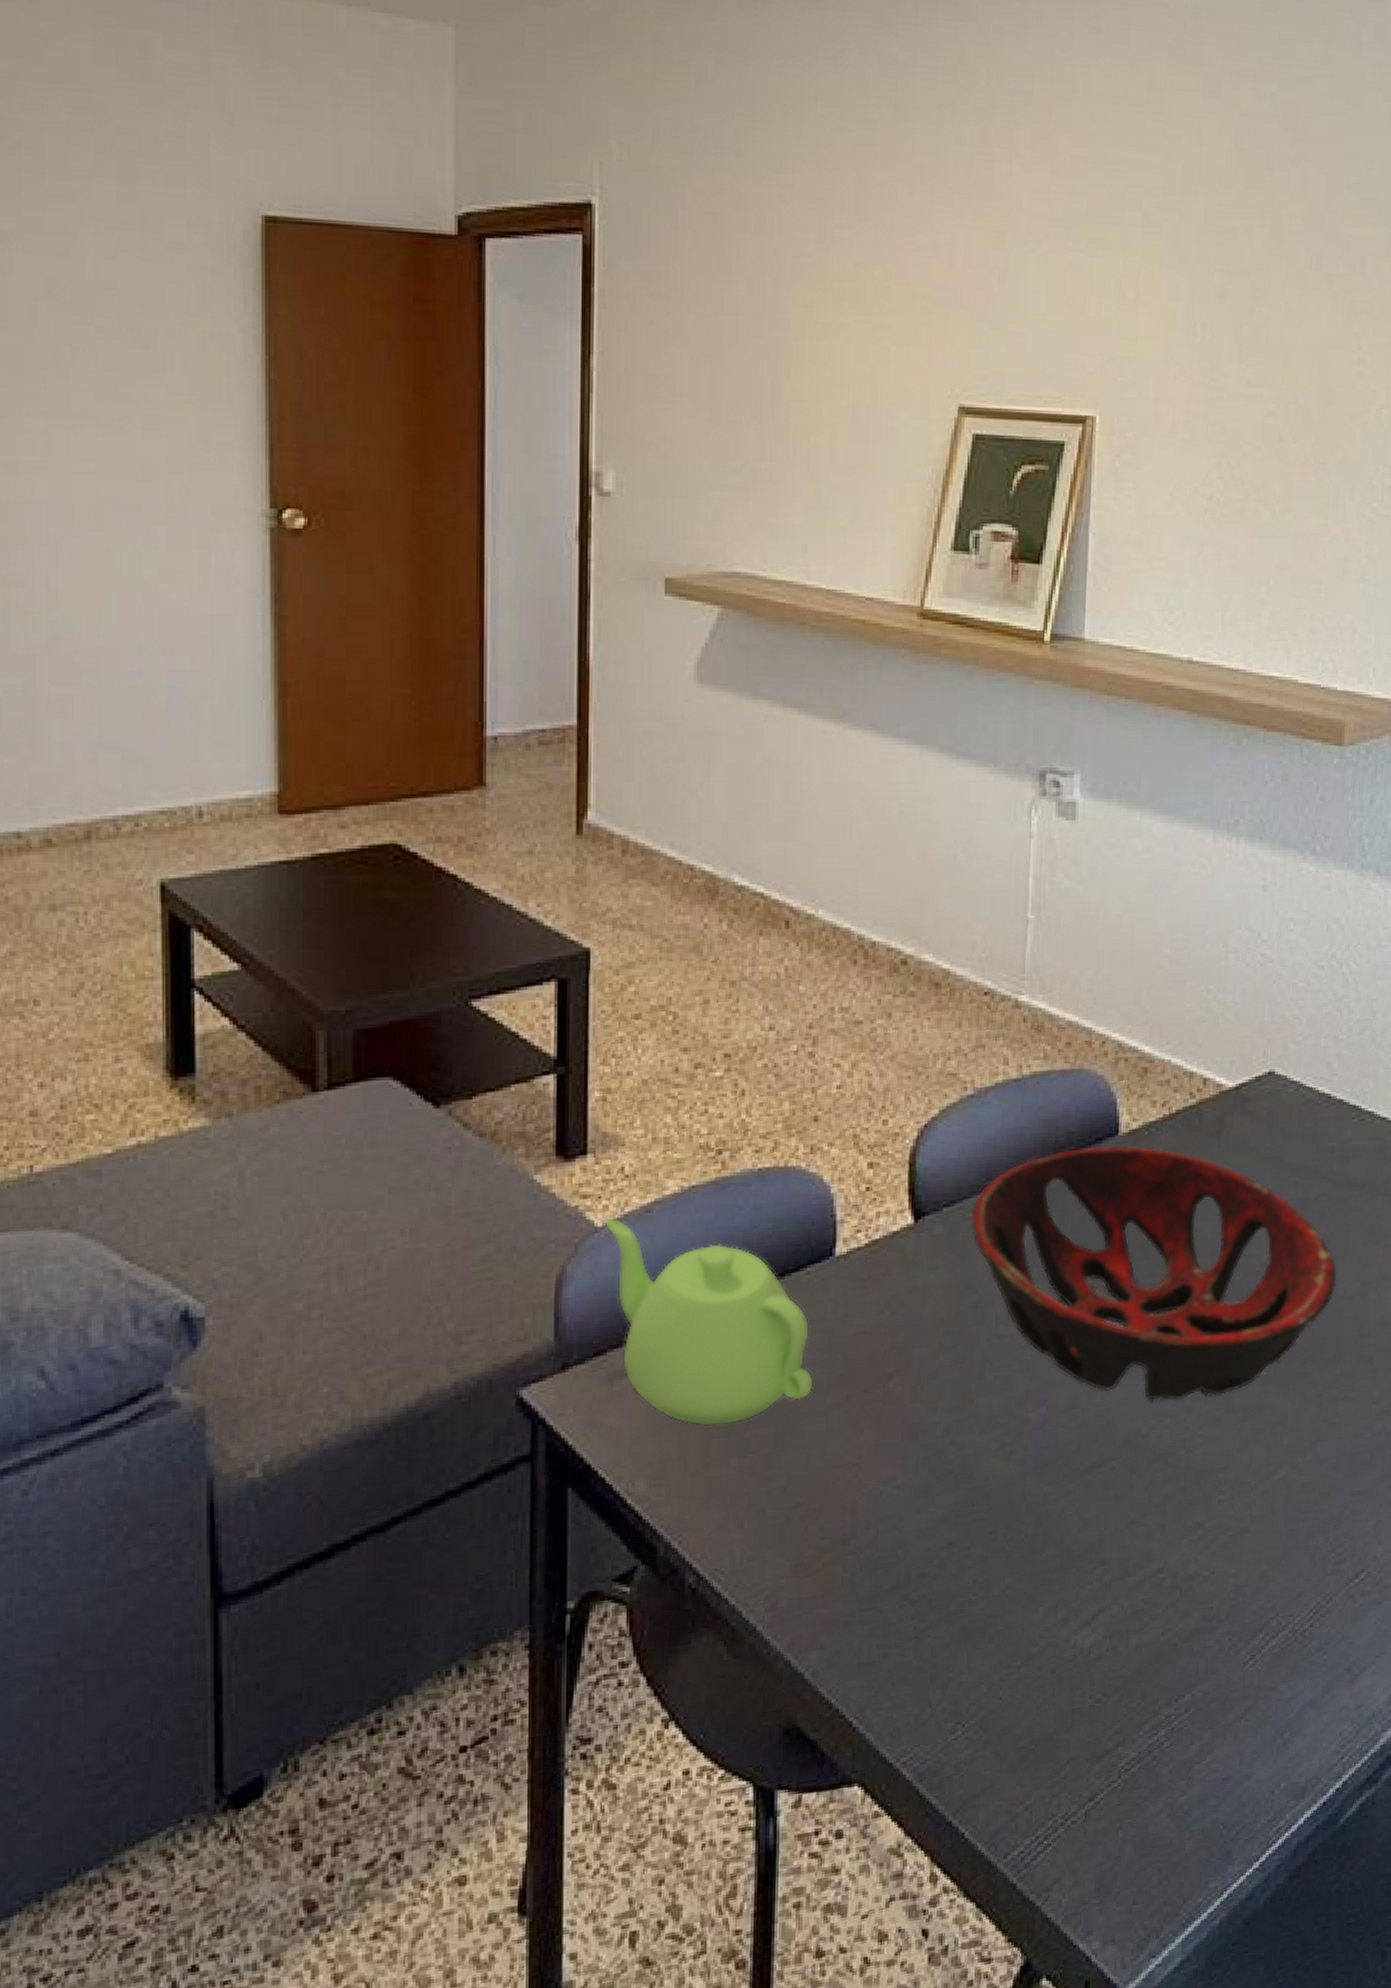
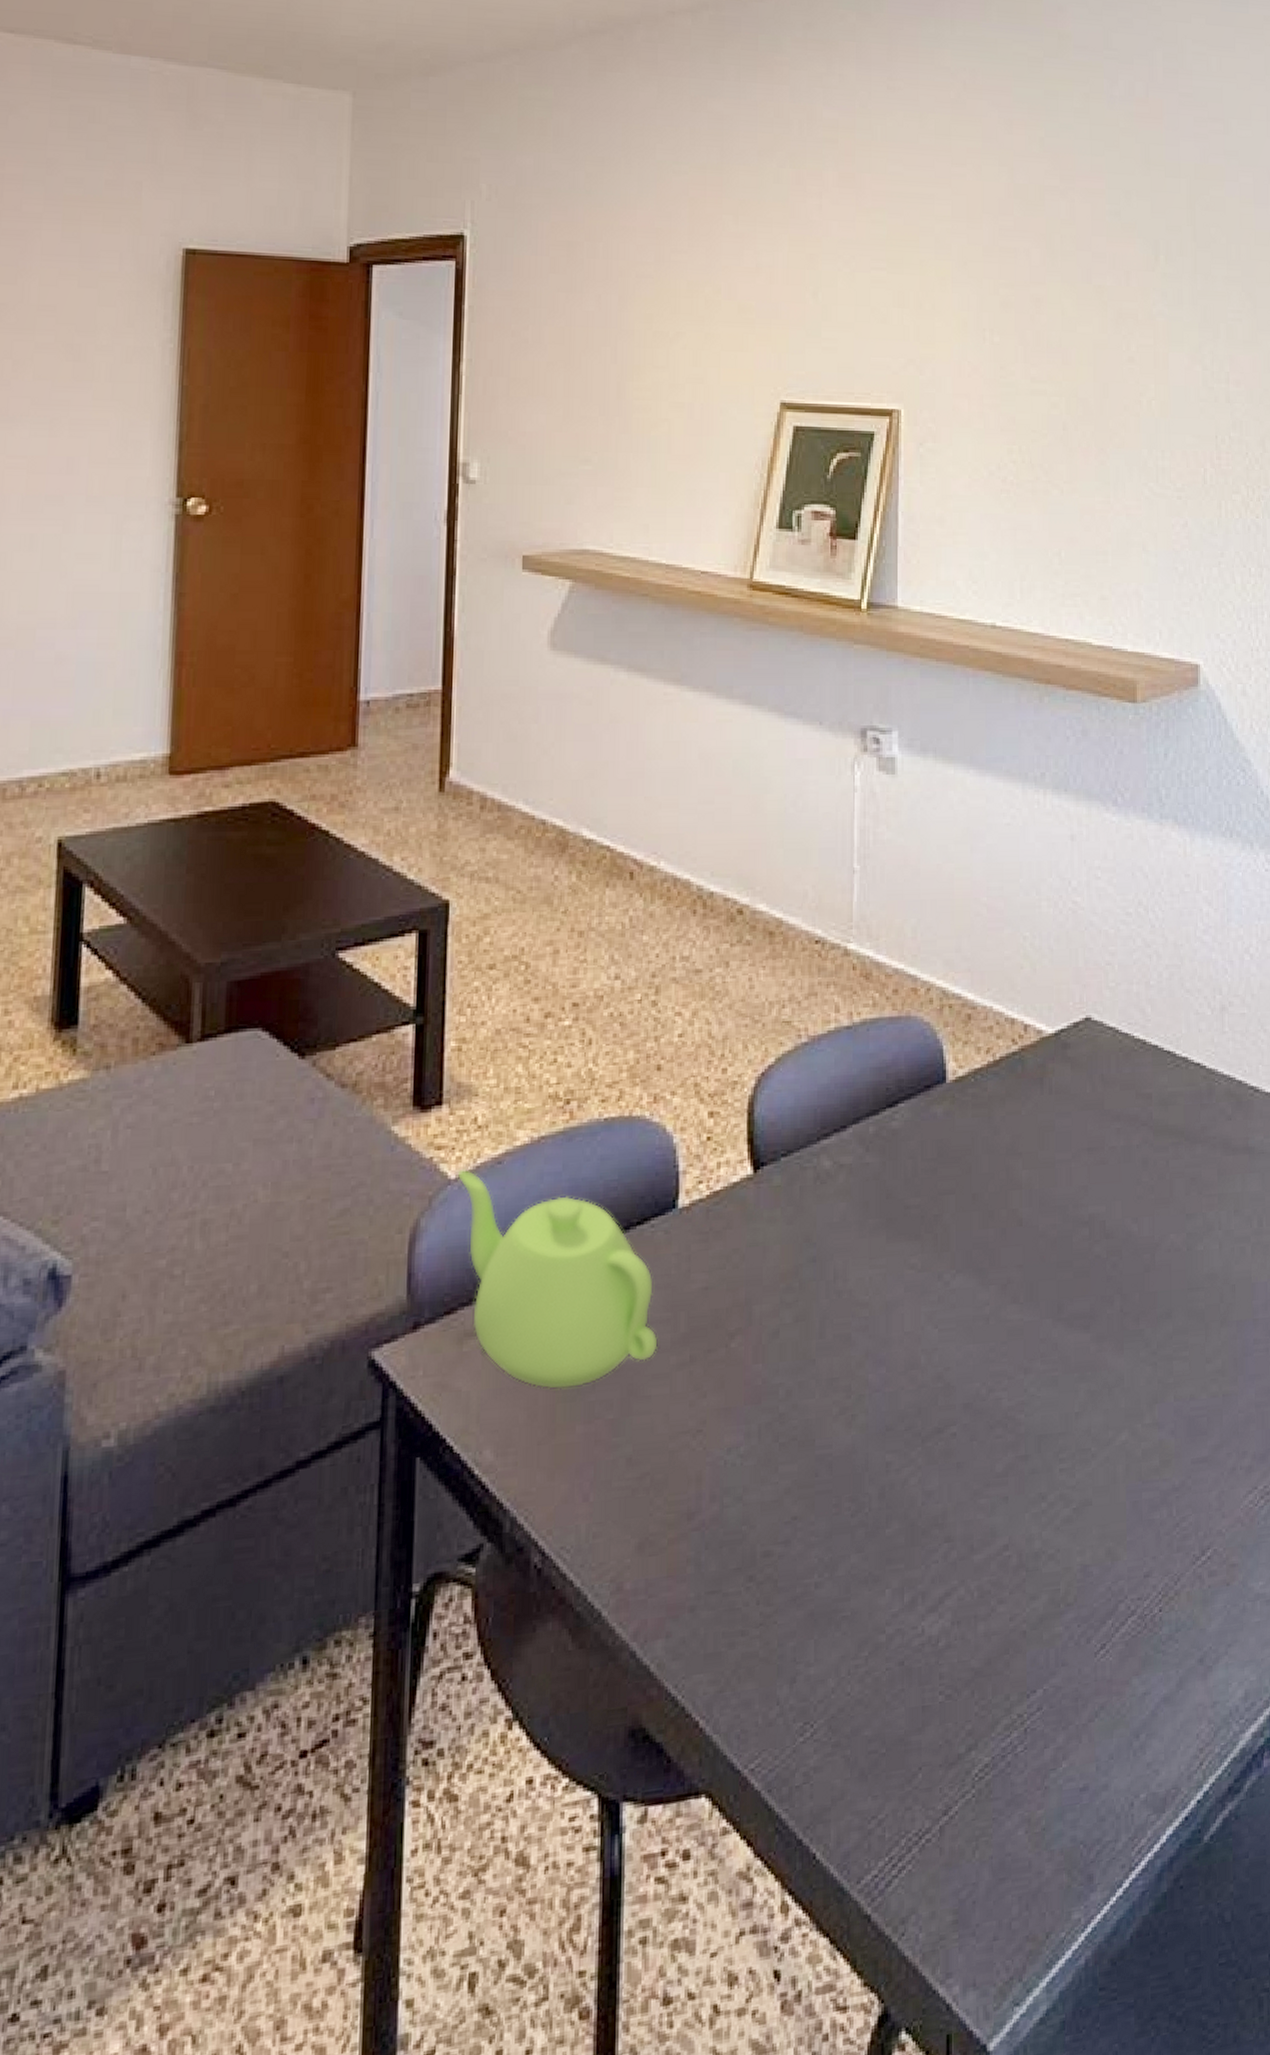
decorative bowl: present [970,1146,1337,1401] -> none [807,1093,1163,1361]

